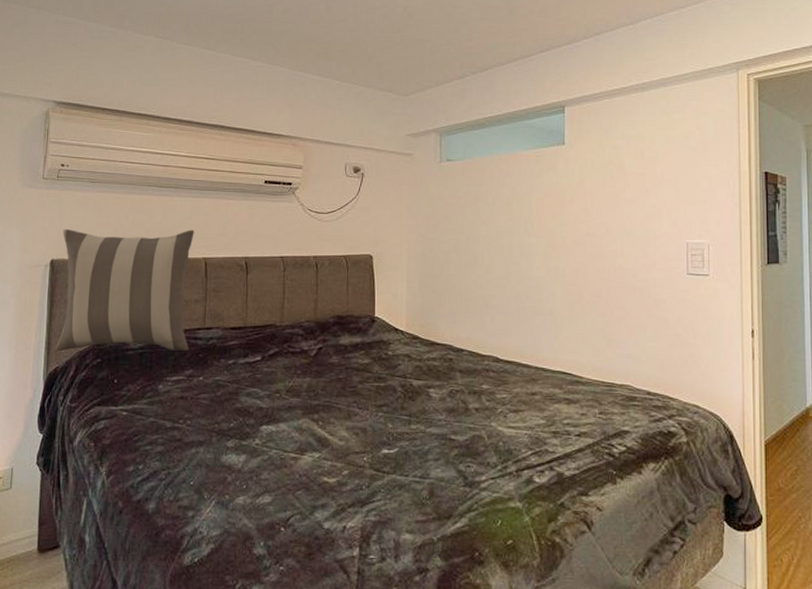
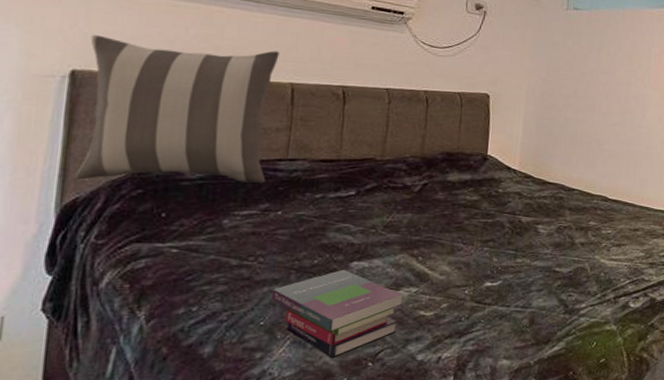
books: none [198,432,307,521] -> present [272,269,403,358]

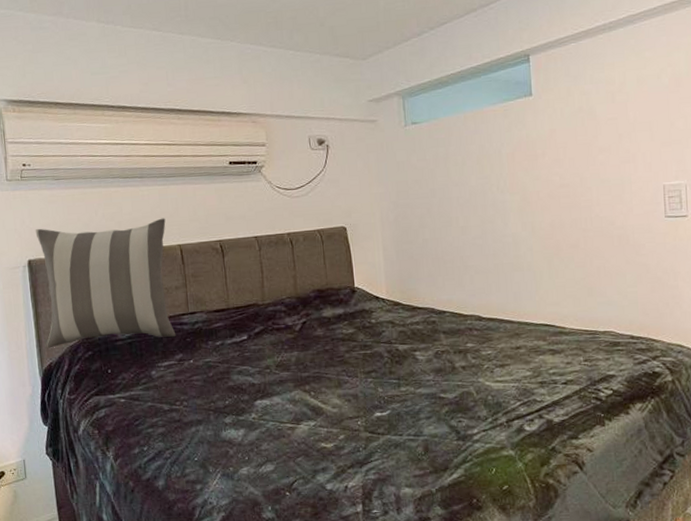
books: present [272,269,403,358] -> none [199,407,305,489]

